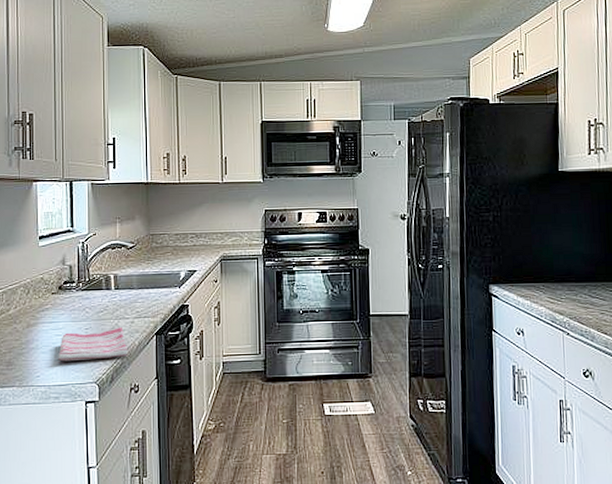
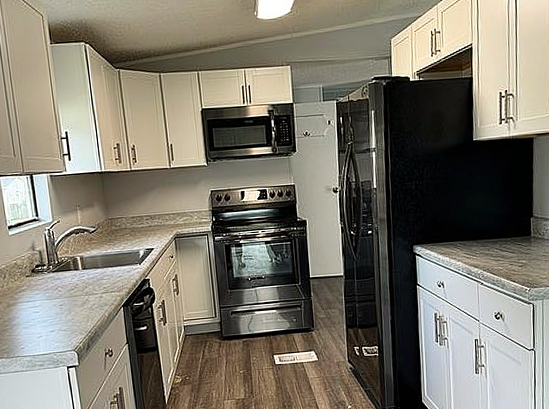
dish towel: present [58,326,127,362] -> none [38,301,100,334]

